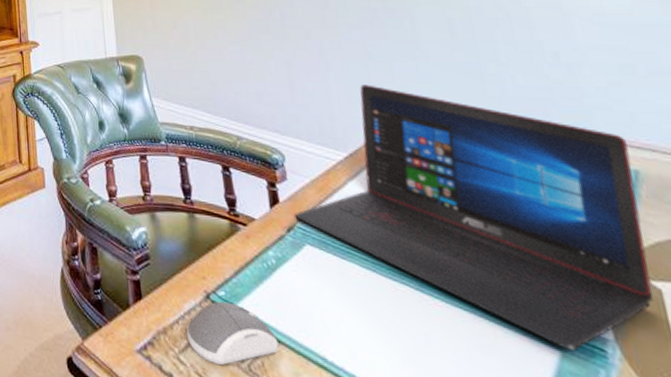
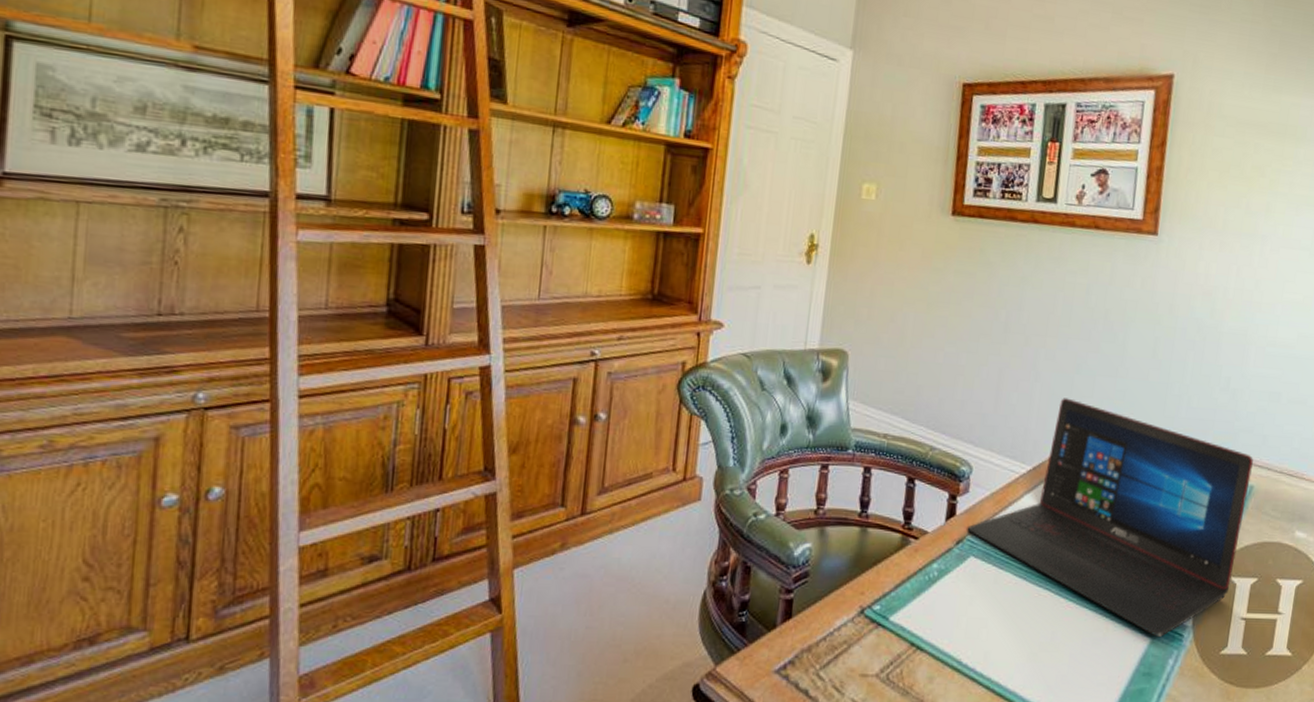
computer mouse: present [186,301,279,365] -> none [831,615,921,676]

